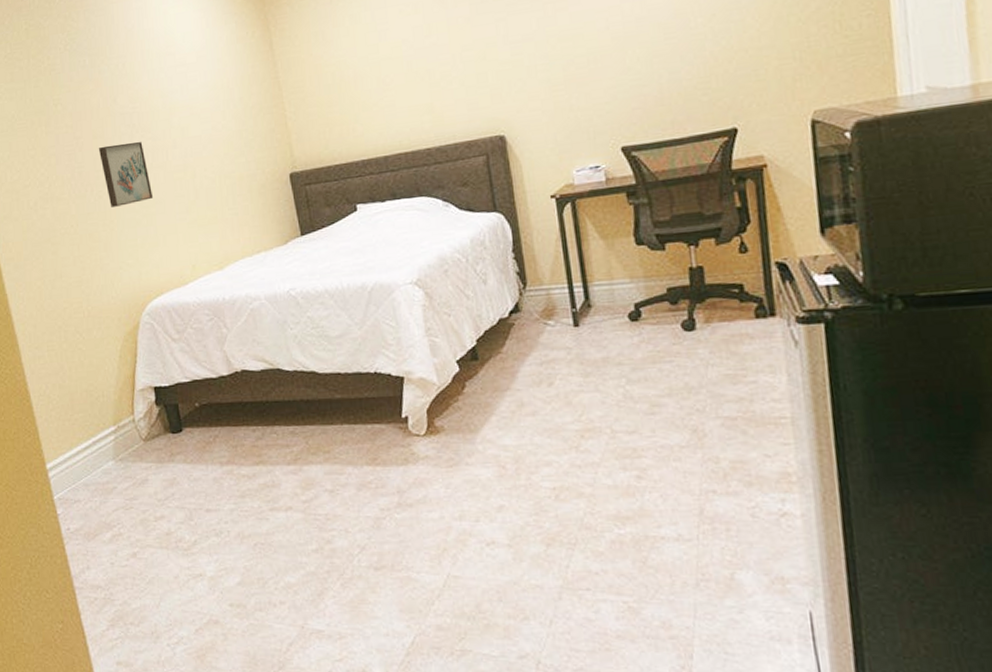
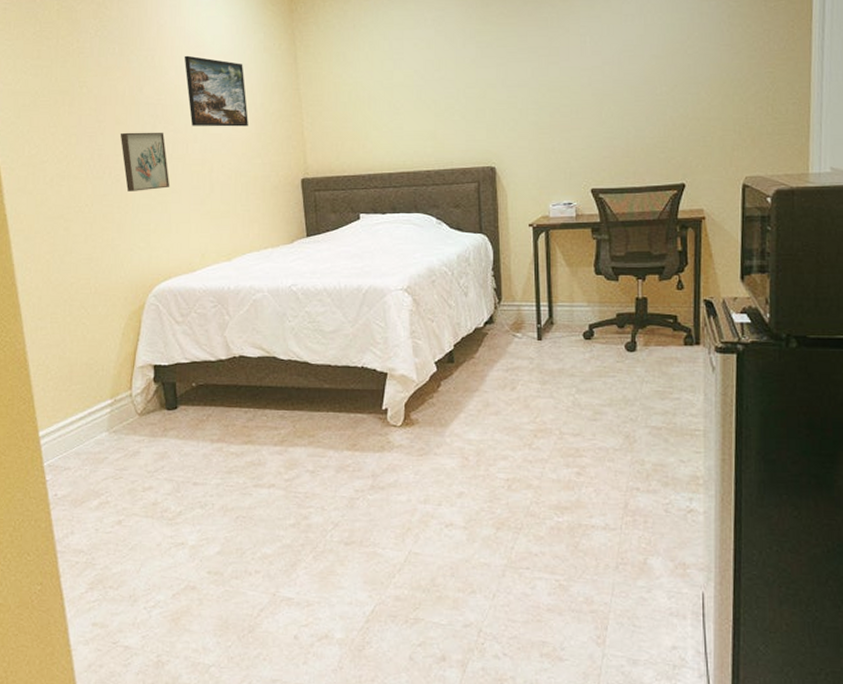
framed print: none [155,57,228,131] -> present [184,55,248,127]

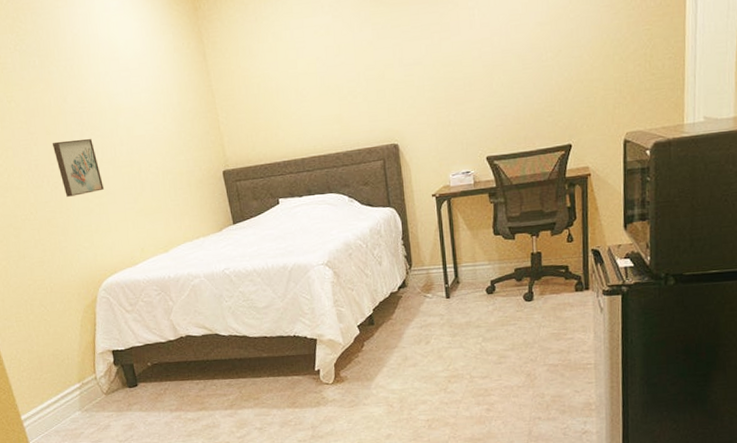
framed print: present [184,55,248,127] -> none [100,62,168,130]

